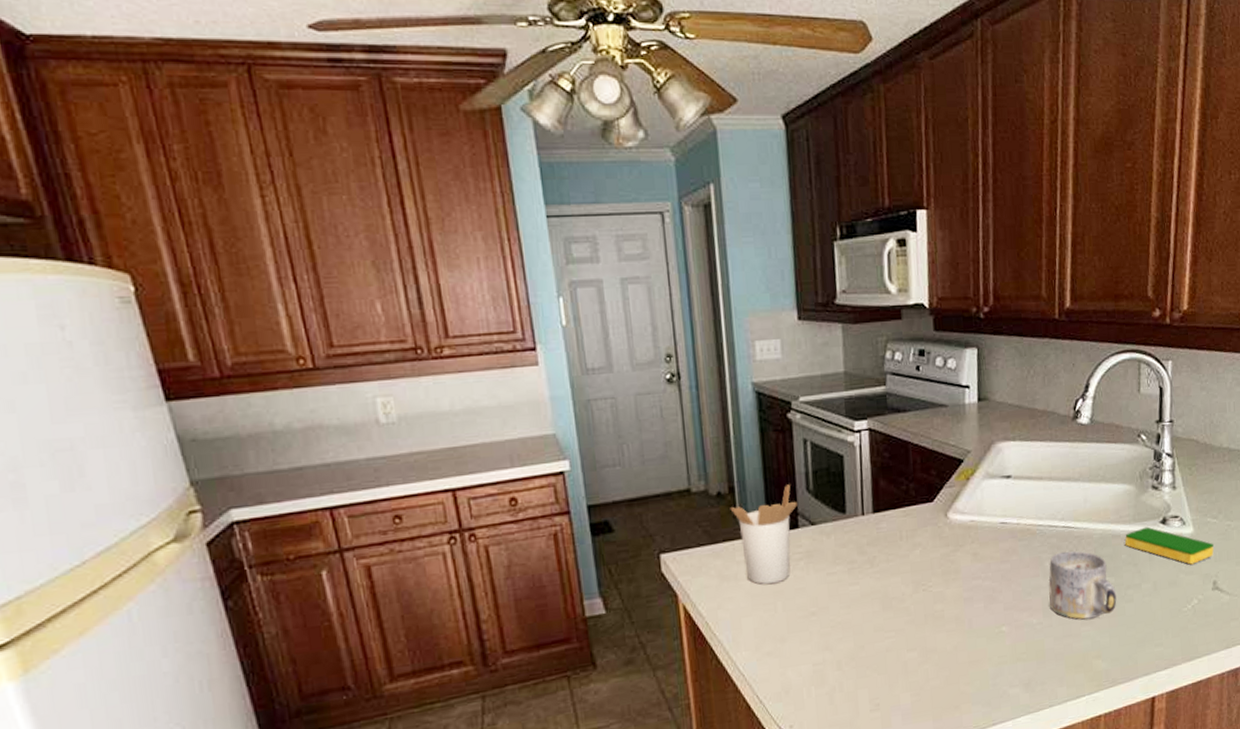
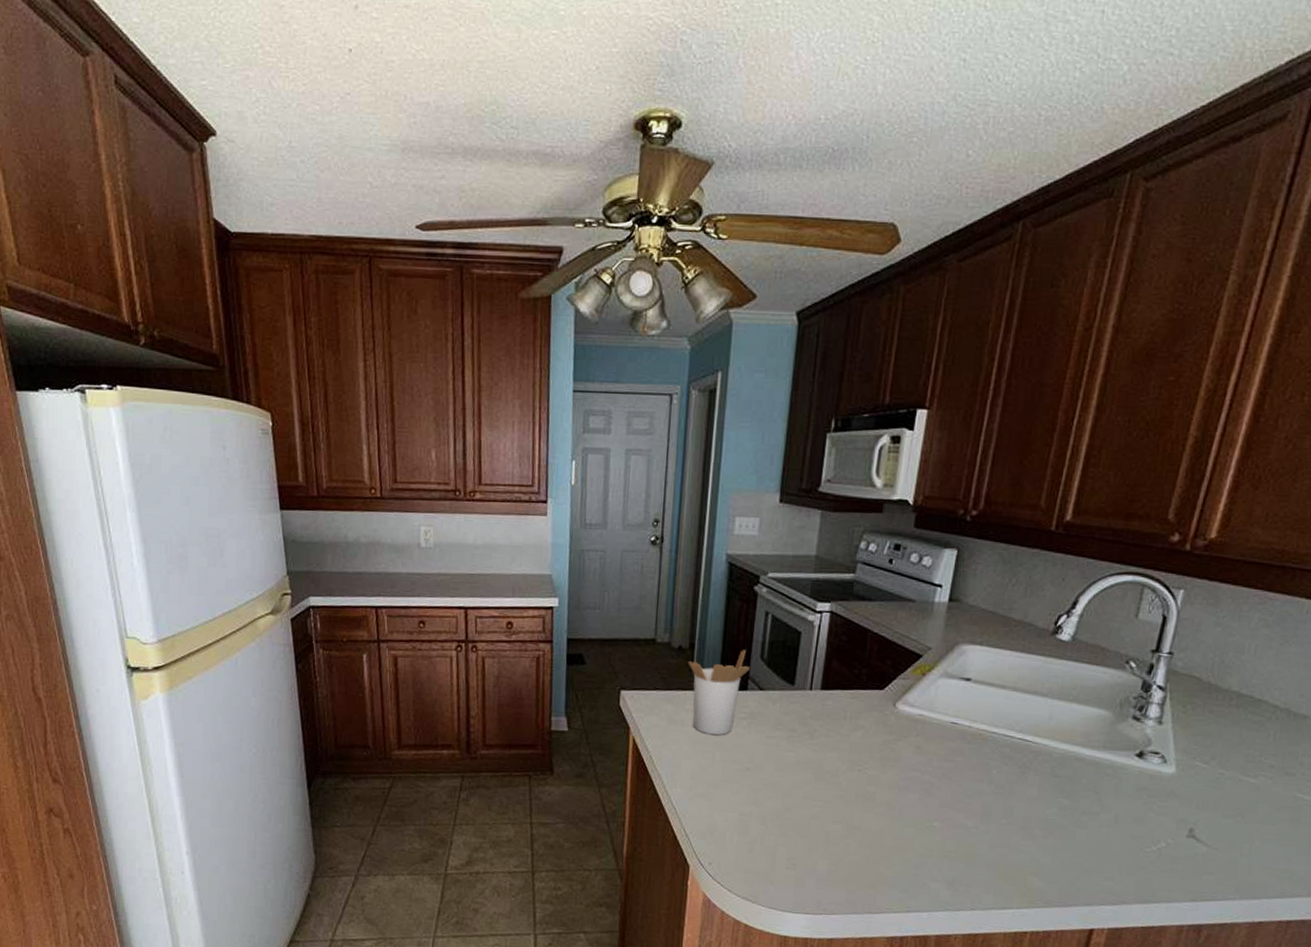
mug: present [1049,551,1117,620] -> none [990,763,1069,836]
dish sponge: present [1124,526,1214,565] -> none [1088,756,1198,806]

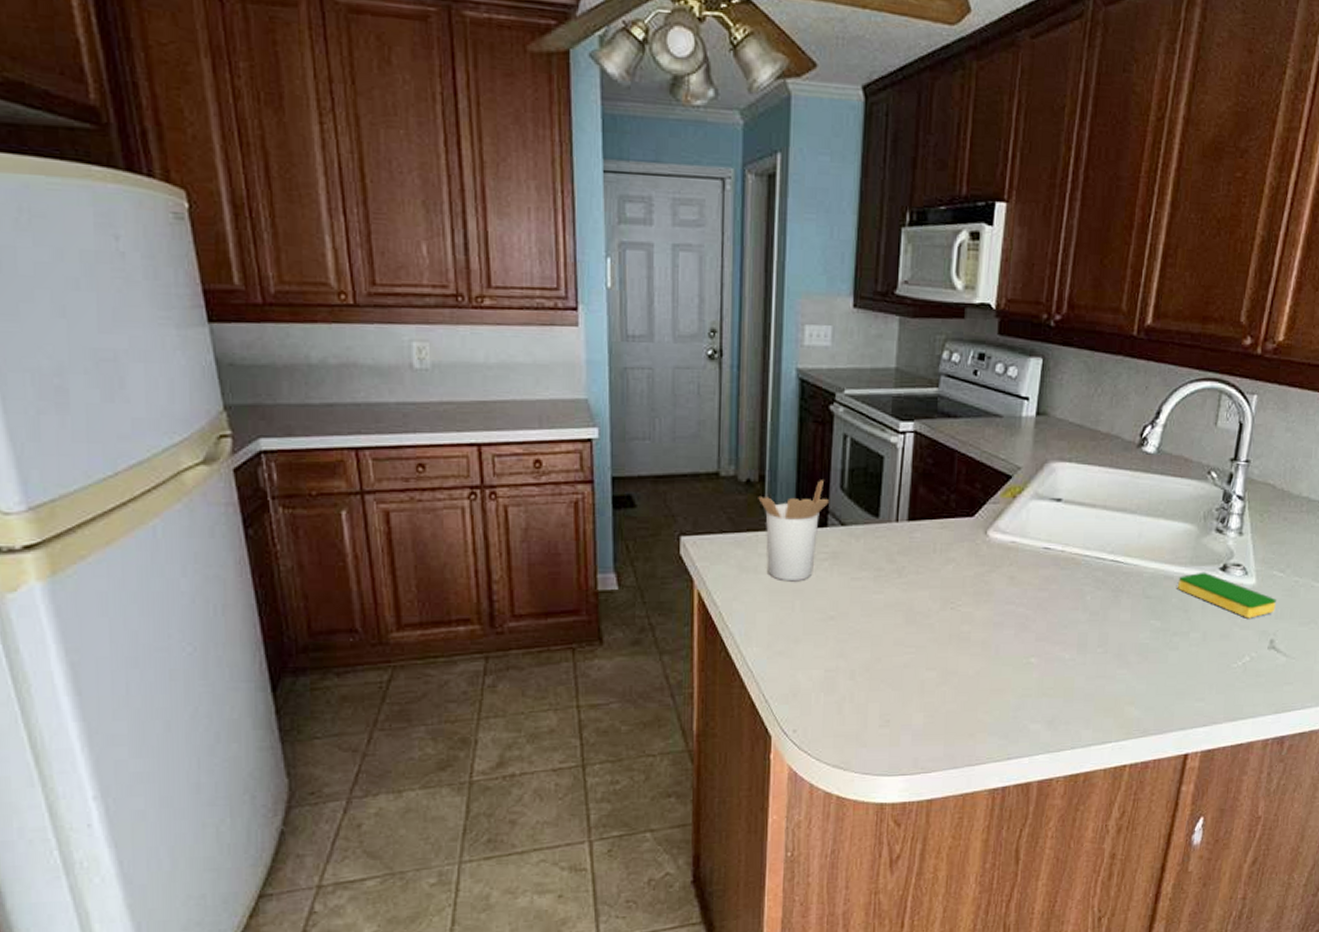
dish sponge: none [1088,756,1198,806] -> present [1177,572,1276,618]

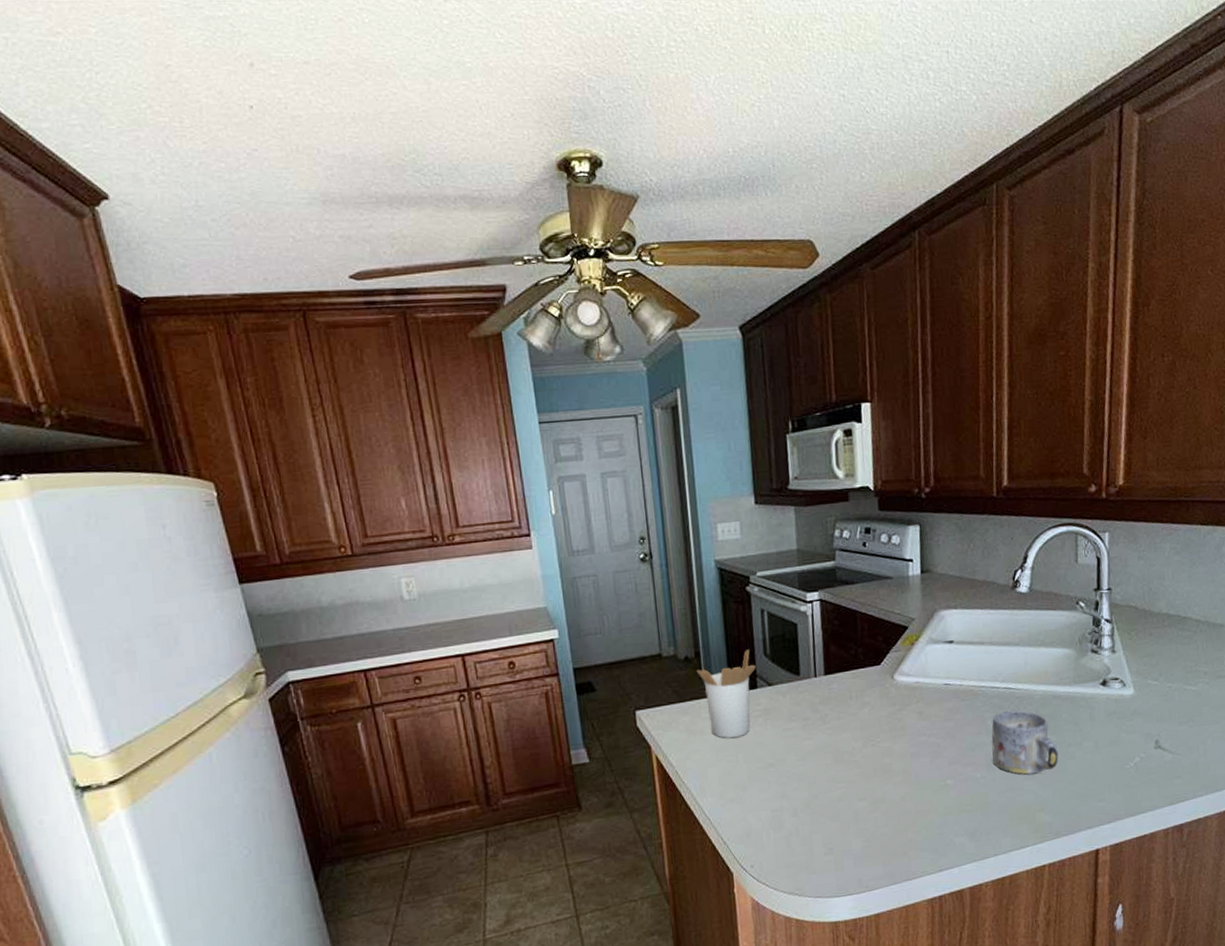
mug: none [1086,587,1161,662] -> present [991,710,1059,775]
dish sponge: present [1177,572,1276,618] -> none [1065,688,1155,724]

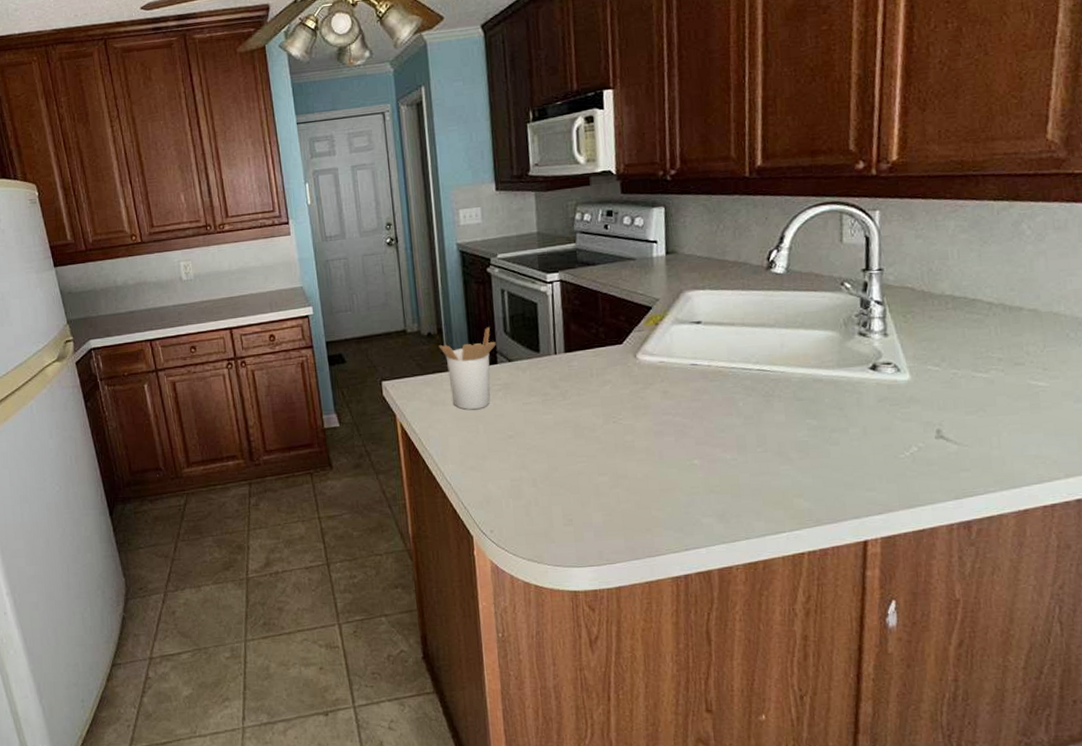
mug: present [991,710,1059,775] -> none [743,393,820,459]

